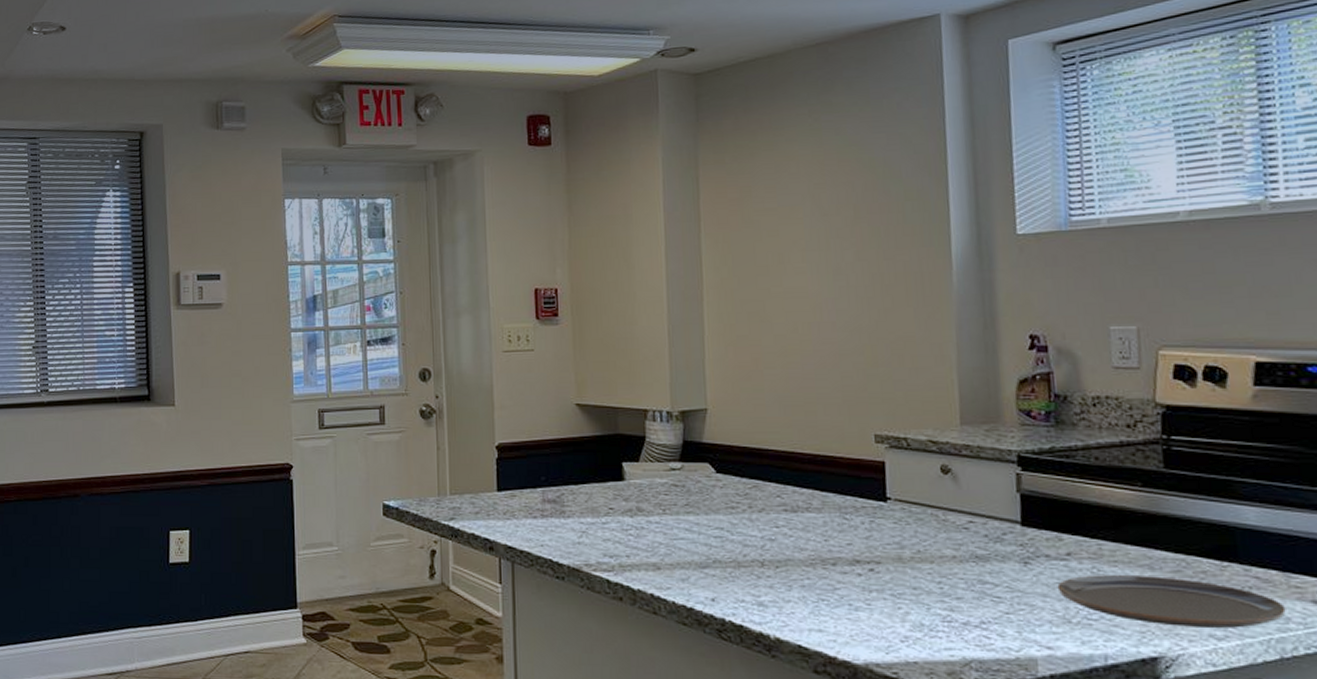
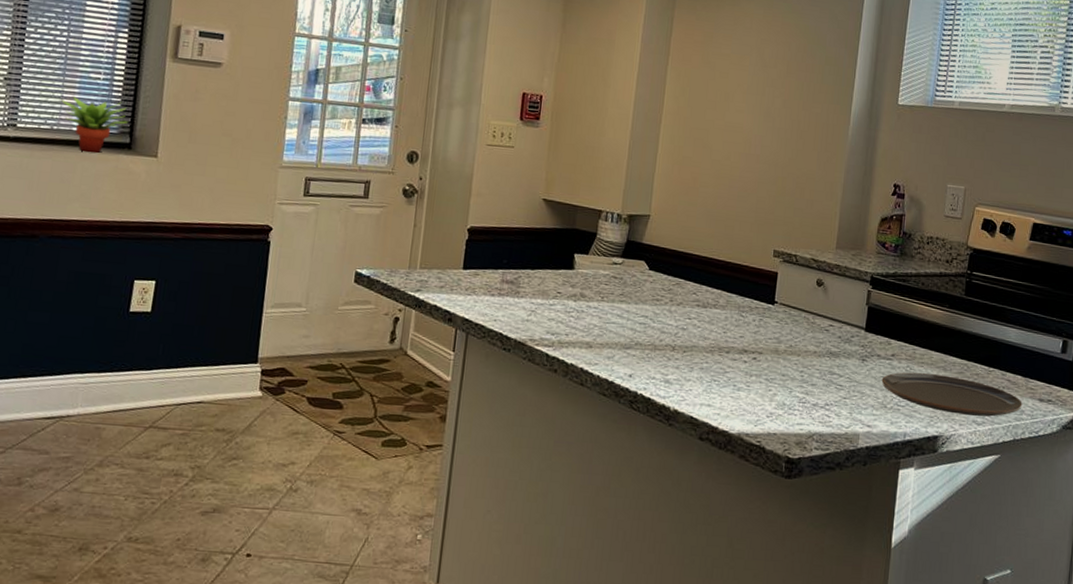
succulent plant: none [83,355,145,409] -> present [61,95,129,154]

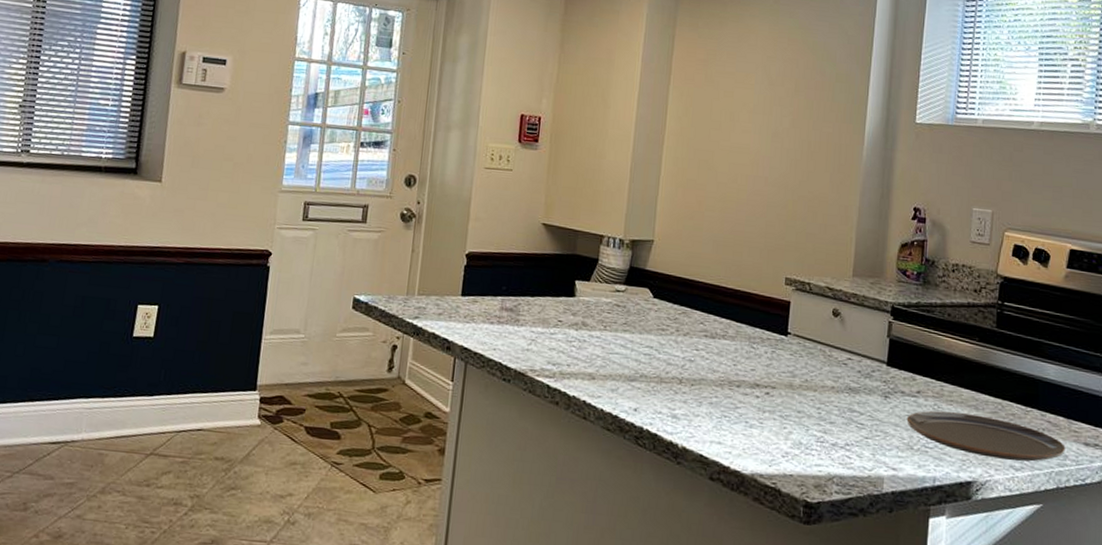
succulent plant: present [61,95,129,154] -> none [72,122,135,179]

